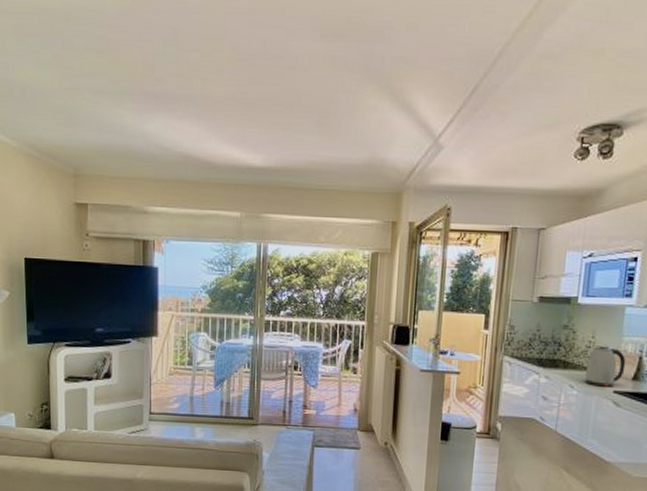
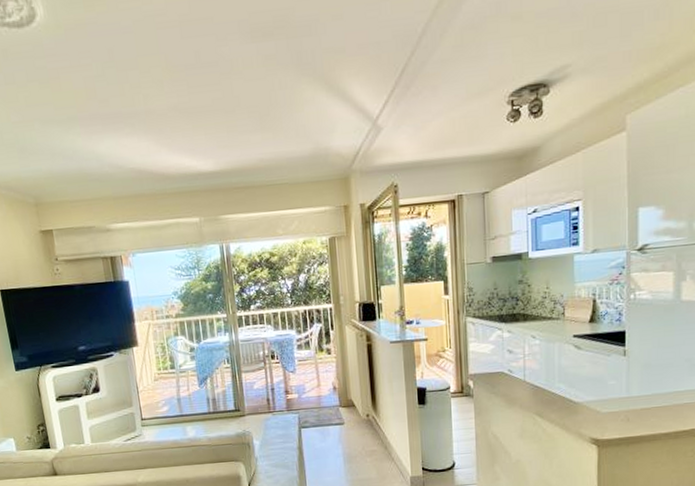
kettle: present [584,346,626,387] -> none [544,294,581,334]

